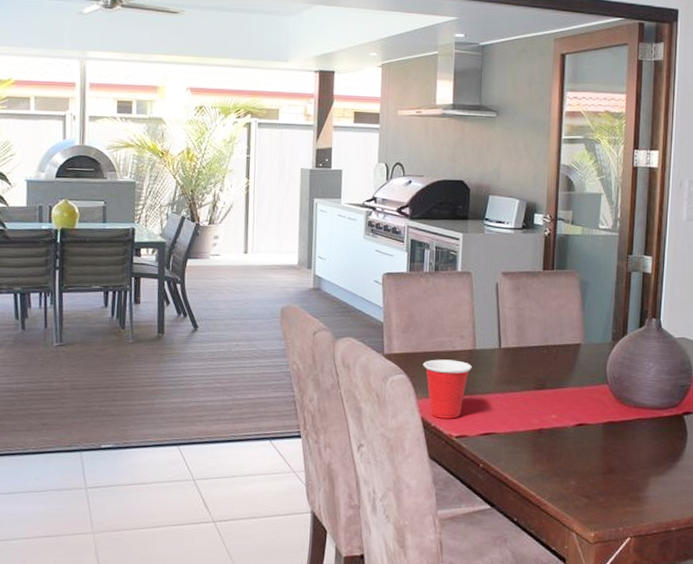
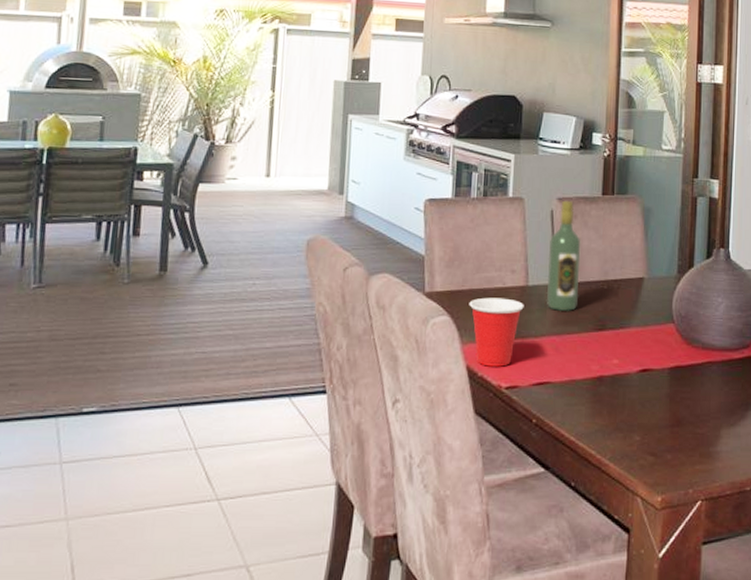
wine bottle: none [491,274,524,373] -> present [546,200,581,312]

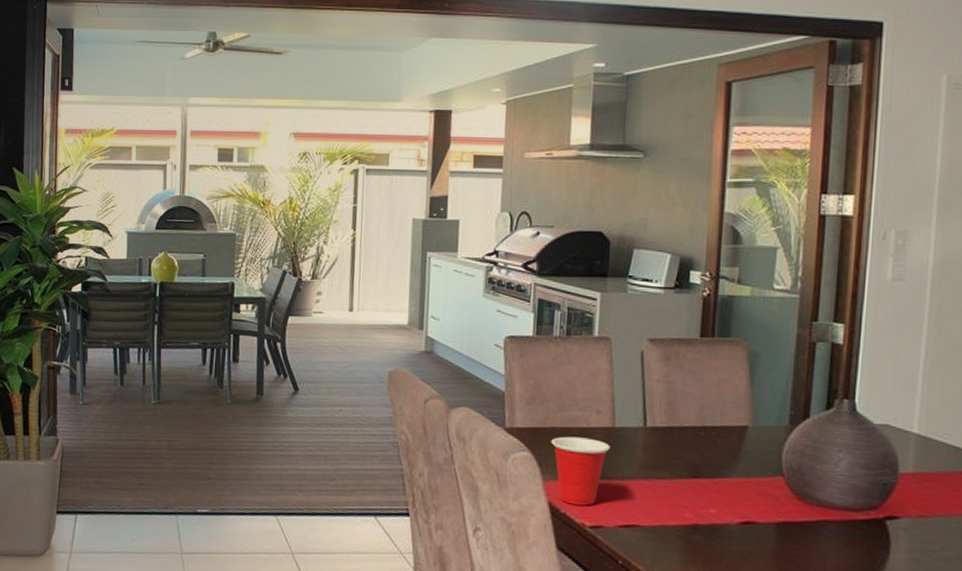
wine bottle: present [546,200,581,312] -> none [634,341,675,457]

